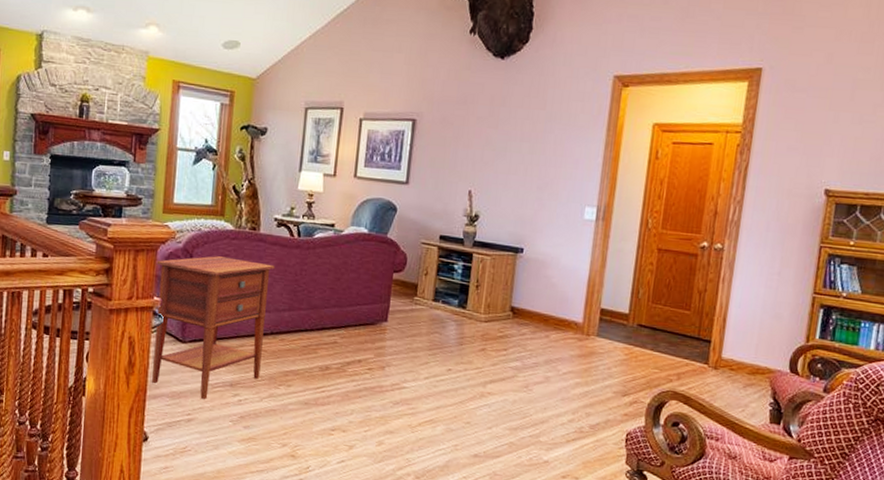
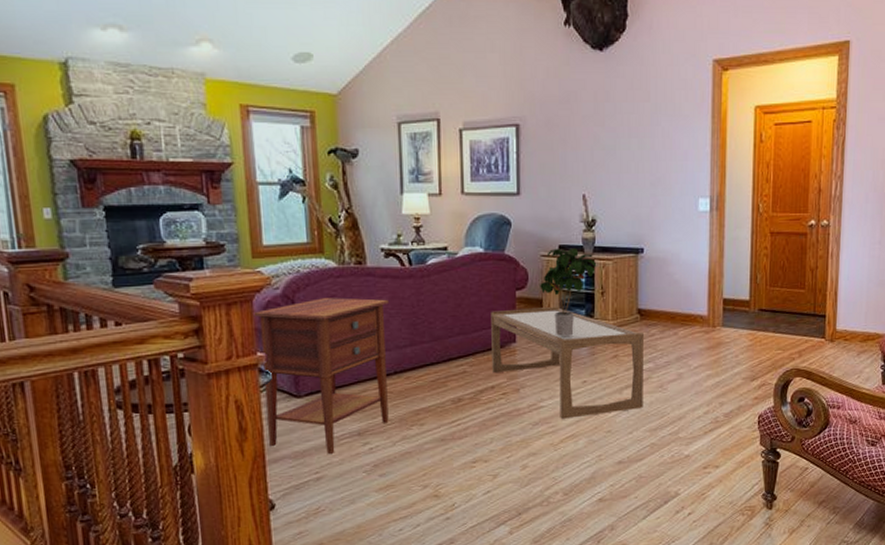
coffee table: none [361,289,514,406] -> present [491,306,644,419]
potted plant: none [417,237,475,323] -> present [540,247,597,336]

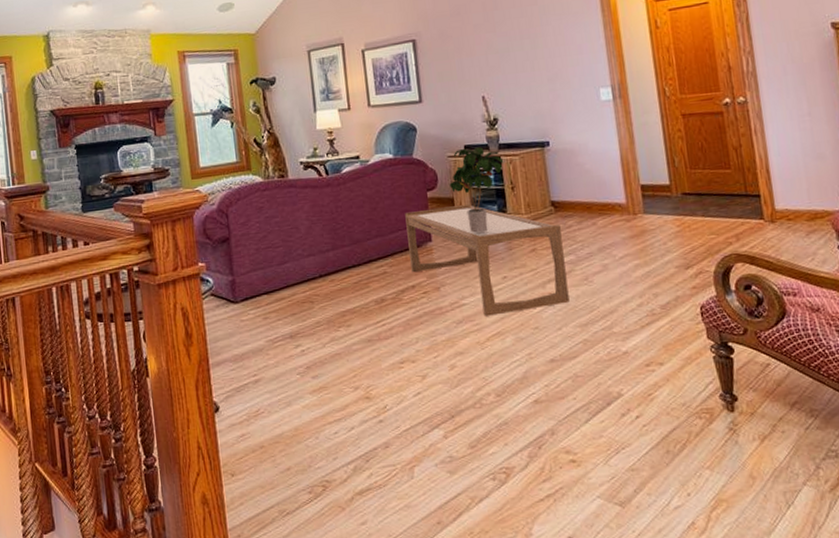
nightstand: present [253,297,389,454] -> none [194,207,318,357]

